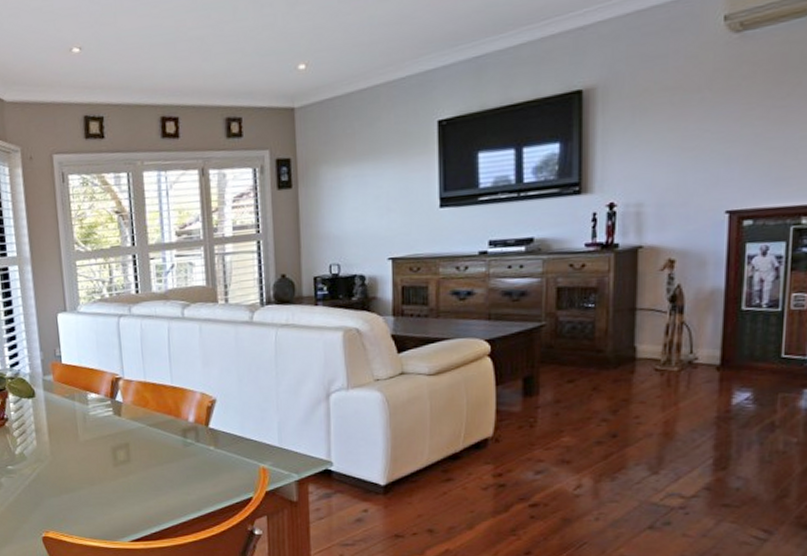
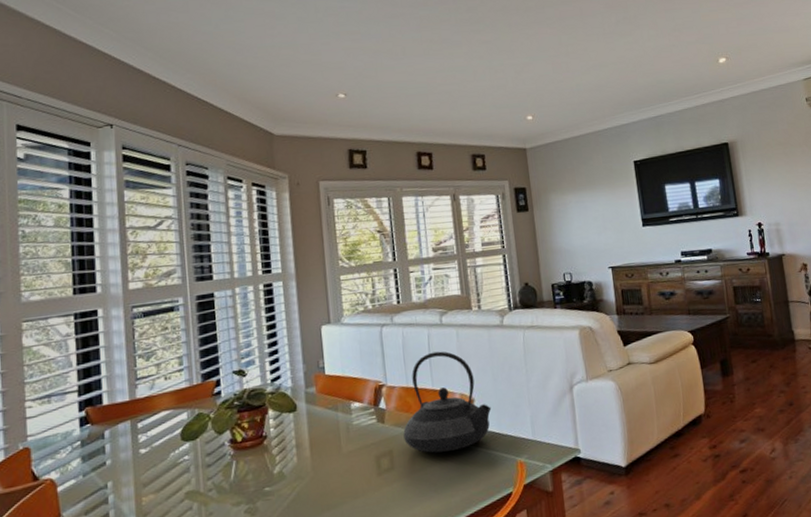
teapot: none [140,346,235,450] -> present [403,351,492,453]

